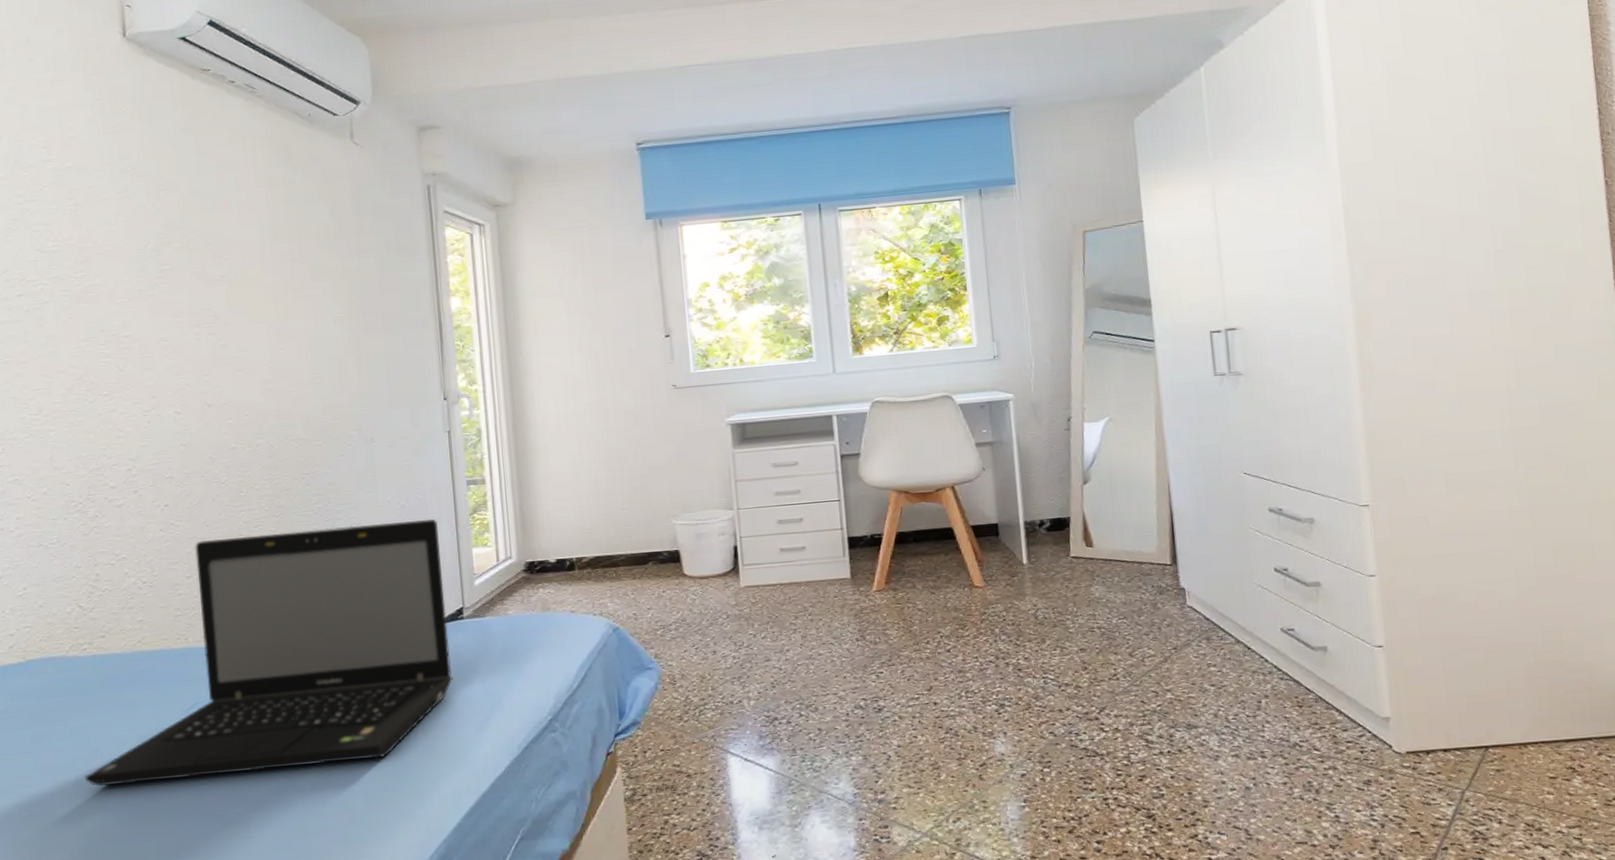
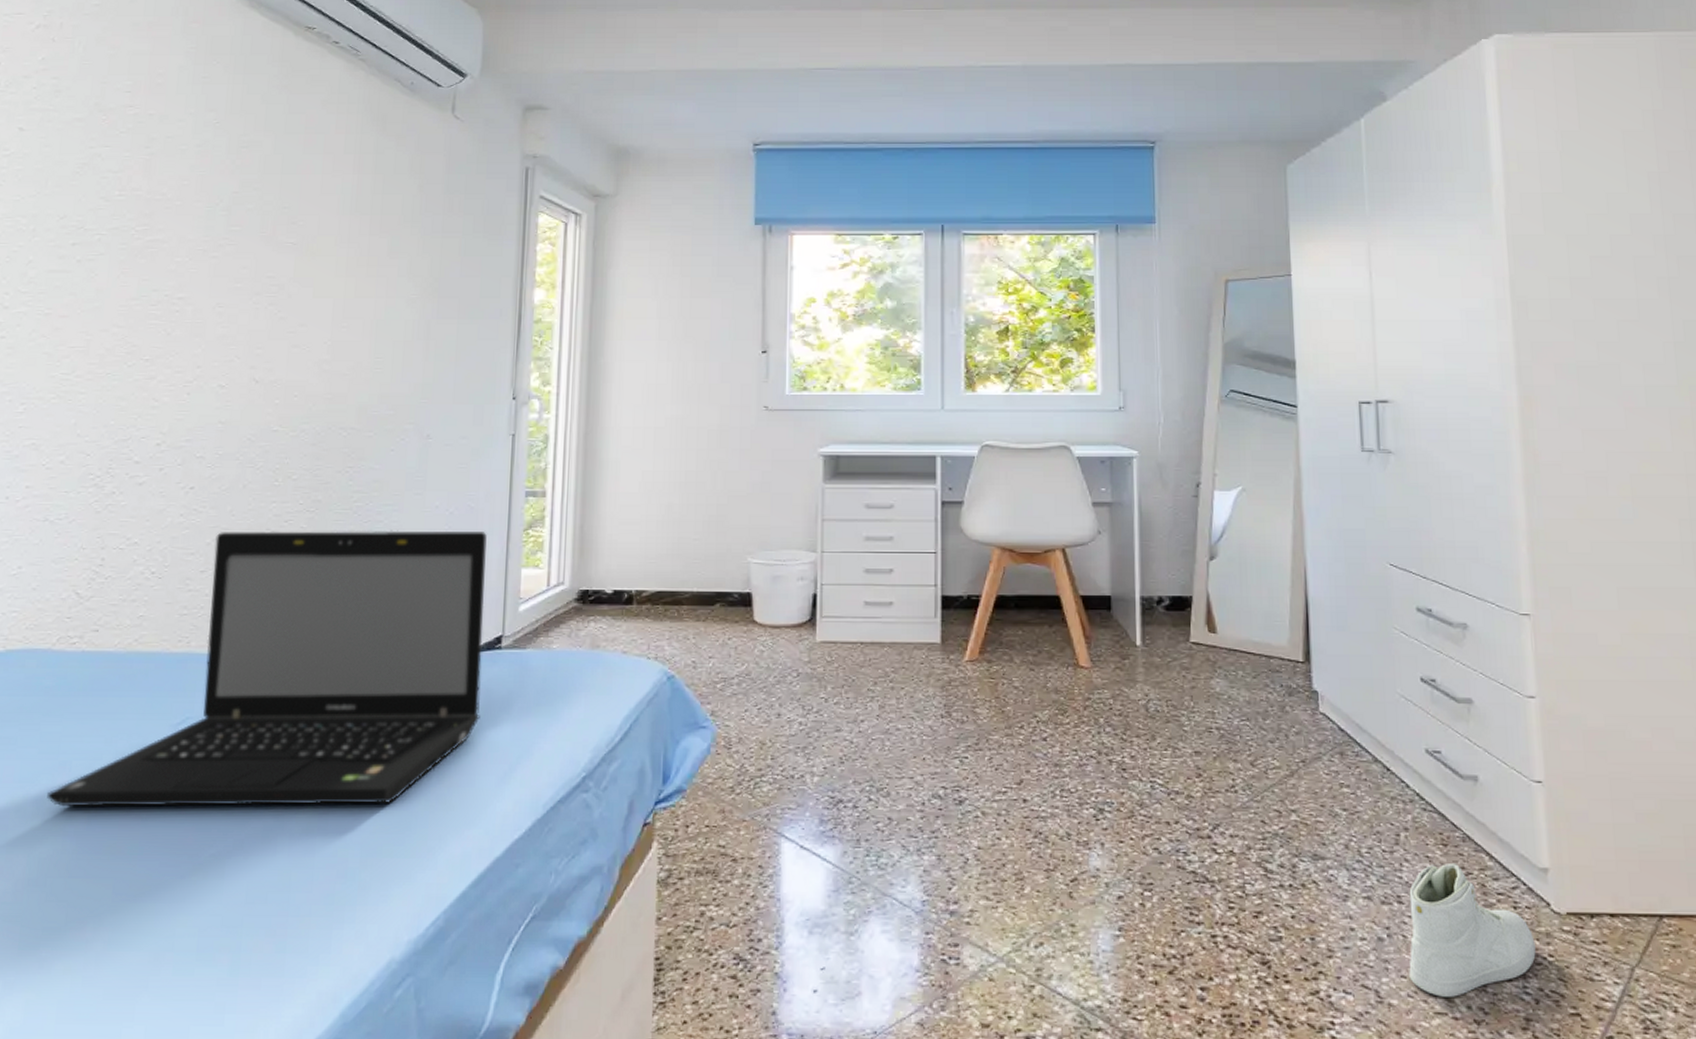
sneaker: none [1271,721,1381,830] -> present [1409,864,1536,997]

